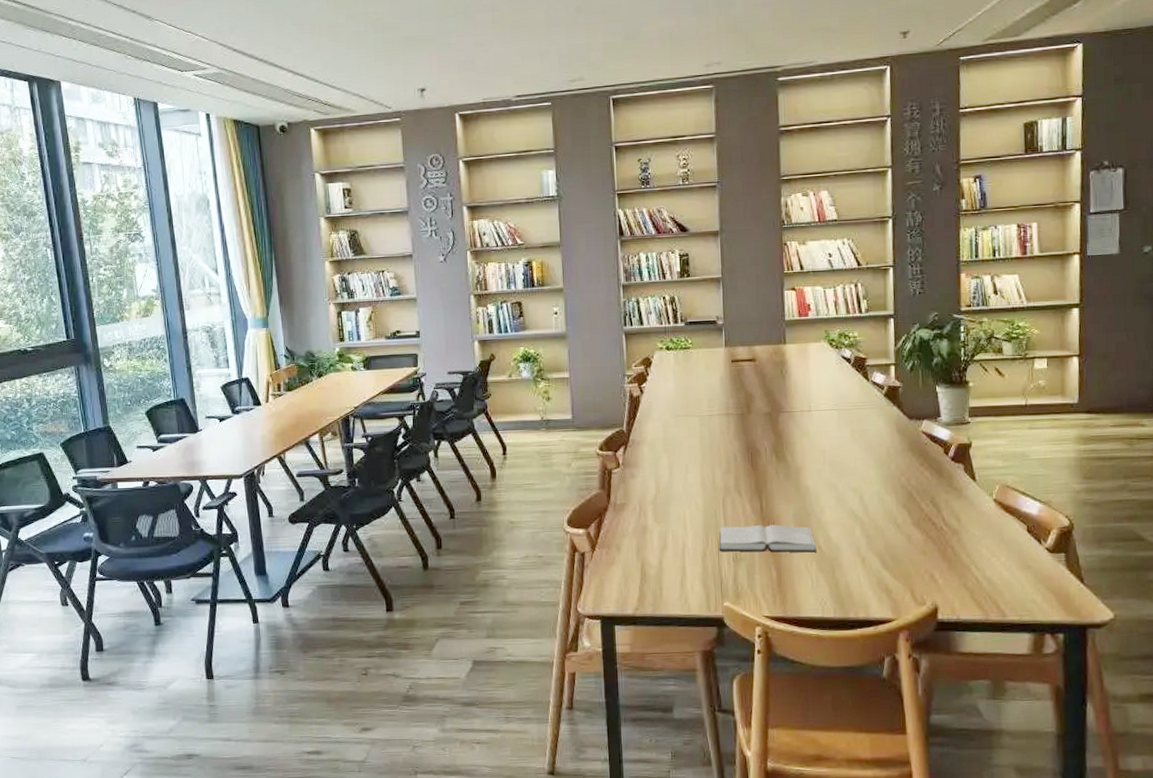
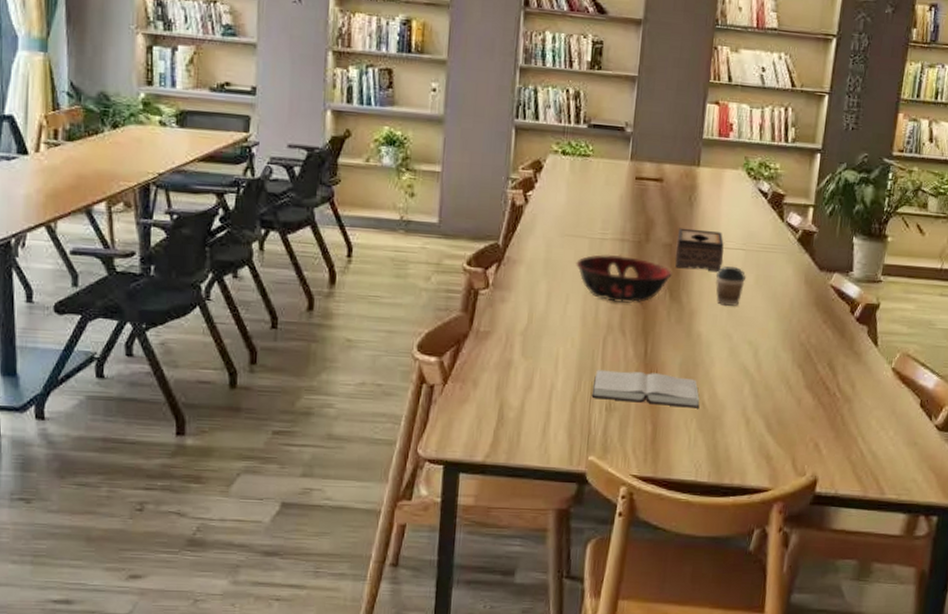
decorative bowl: none [690,427,775,467] -> present [576,254,672,303]
tissue box: none [775,397,819,433] -> present [675,228,725,271]
coffee cup: none [814,425,842,461] -> present [715,266,746,307]

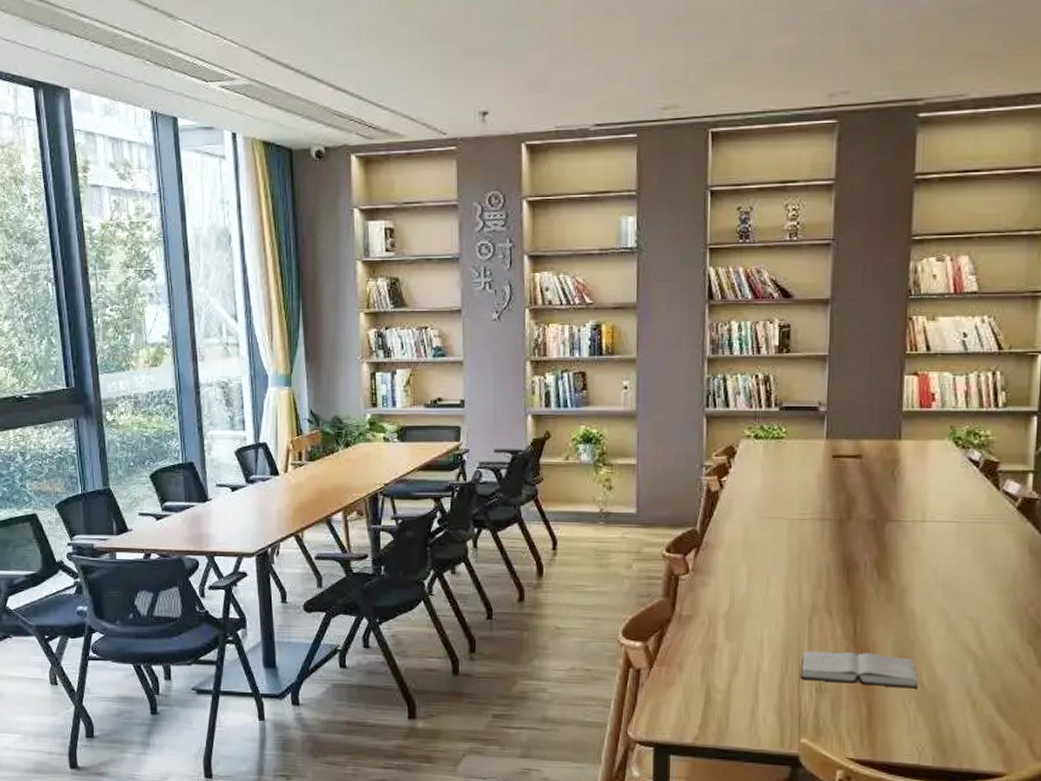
decorative bowl: present [576,254,672,303] -> none [776,534,878,582]
tissue box: present [675,228,725,271] -> none [880,503,935,546]
coffee cup: present [715,266,746,307] -> none [926,540,960,582]

